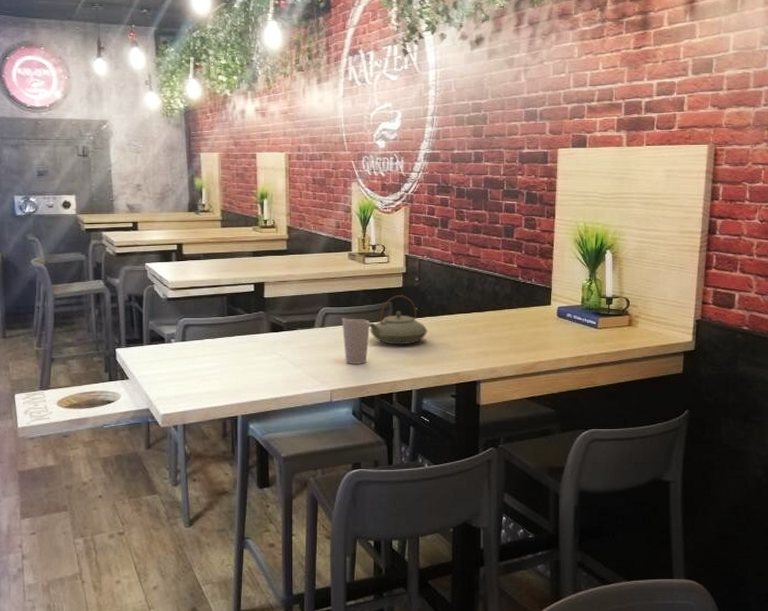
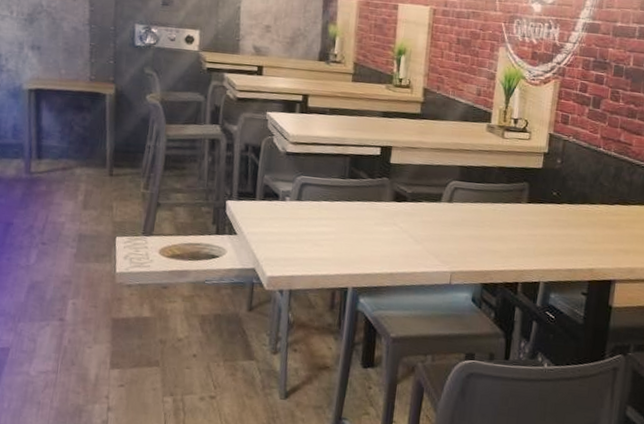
cup: present [341,318,370,364] -> none [470,195,502,247]
teapot: present [369,295,428,344] -> none [500,176,565,232]

